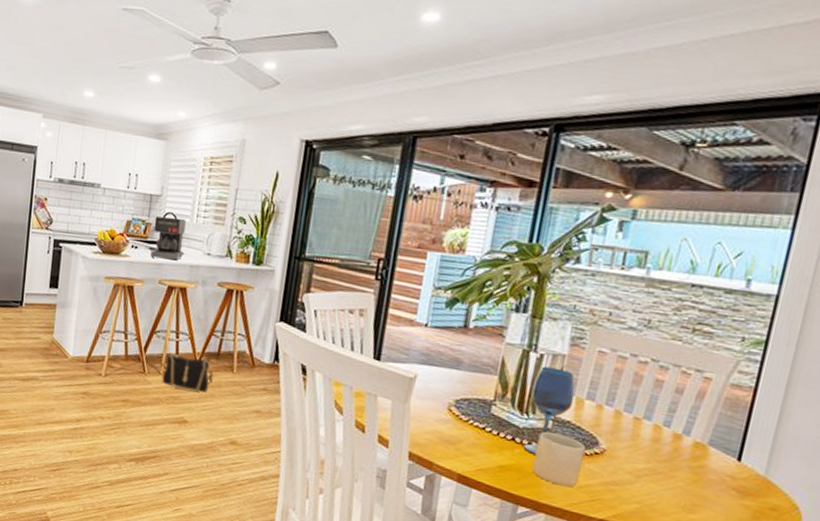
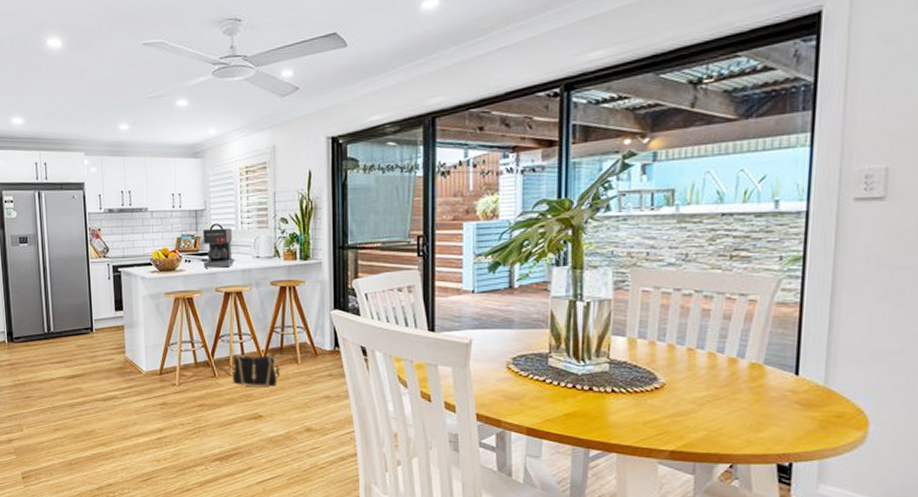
wineglass: present [523,366,576,455] -> none [584,313,627,398]
mug: present [531,431,586,488] -> none [596,374,645,425]

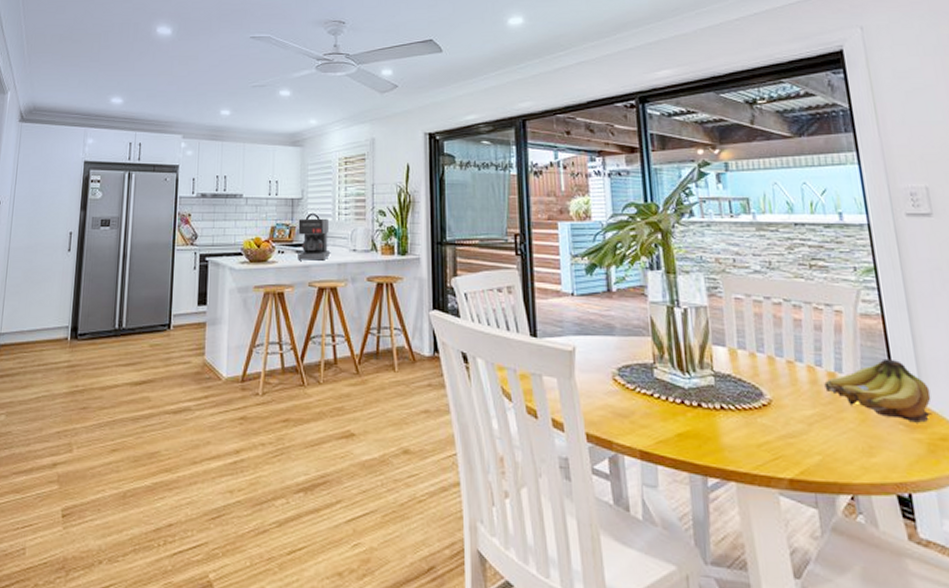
handbag: present [229,354,280,388] -> none [320,359,375,399]
fruit: none [723,344,836,402] -> present [824,358,931,423]

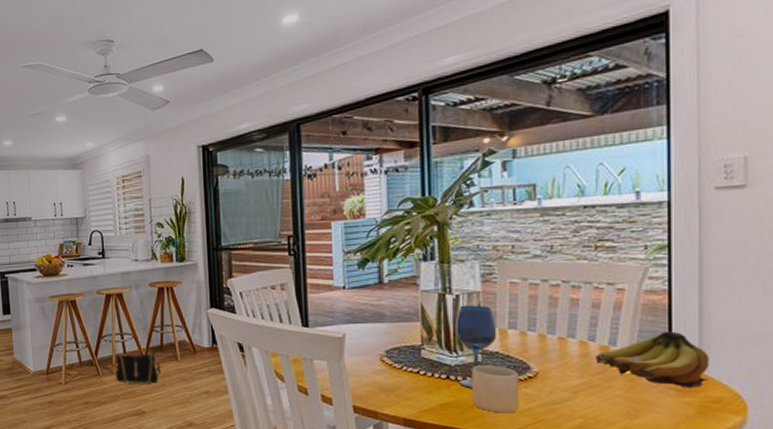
coffee maker: present [298,218,330,262] -> none [83,233,114,273]
handbag: none [320,359,375,399] -> present [112,352,161,385]
wineglass: none [685,320,728,416] -> present [455,305,497,388]
mug: none [706,388,757,447] -> present [471,364,519,413]

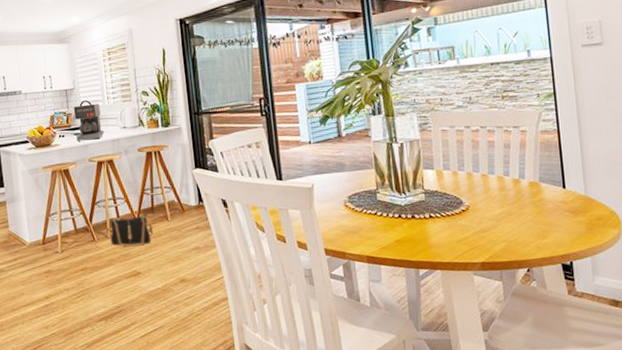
coffee maker: none [83,233,114,273] -> present [73,103,104,143]
wineglass: present [455,305,497,388] -> none [402,151,436,224]
mug: present [471,364,519,413] -> none [418,202,457,244]
fruit: present [596,331,710,388] -> none [510,163,592,210]

